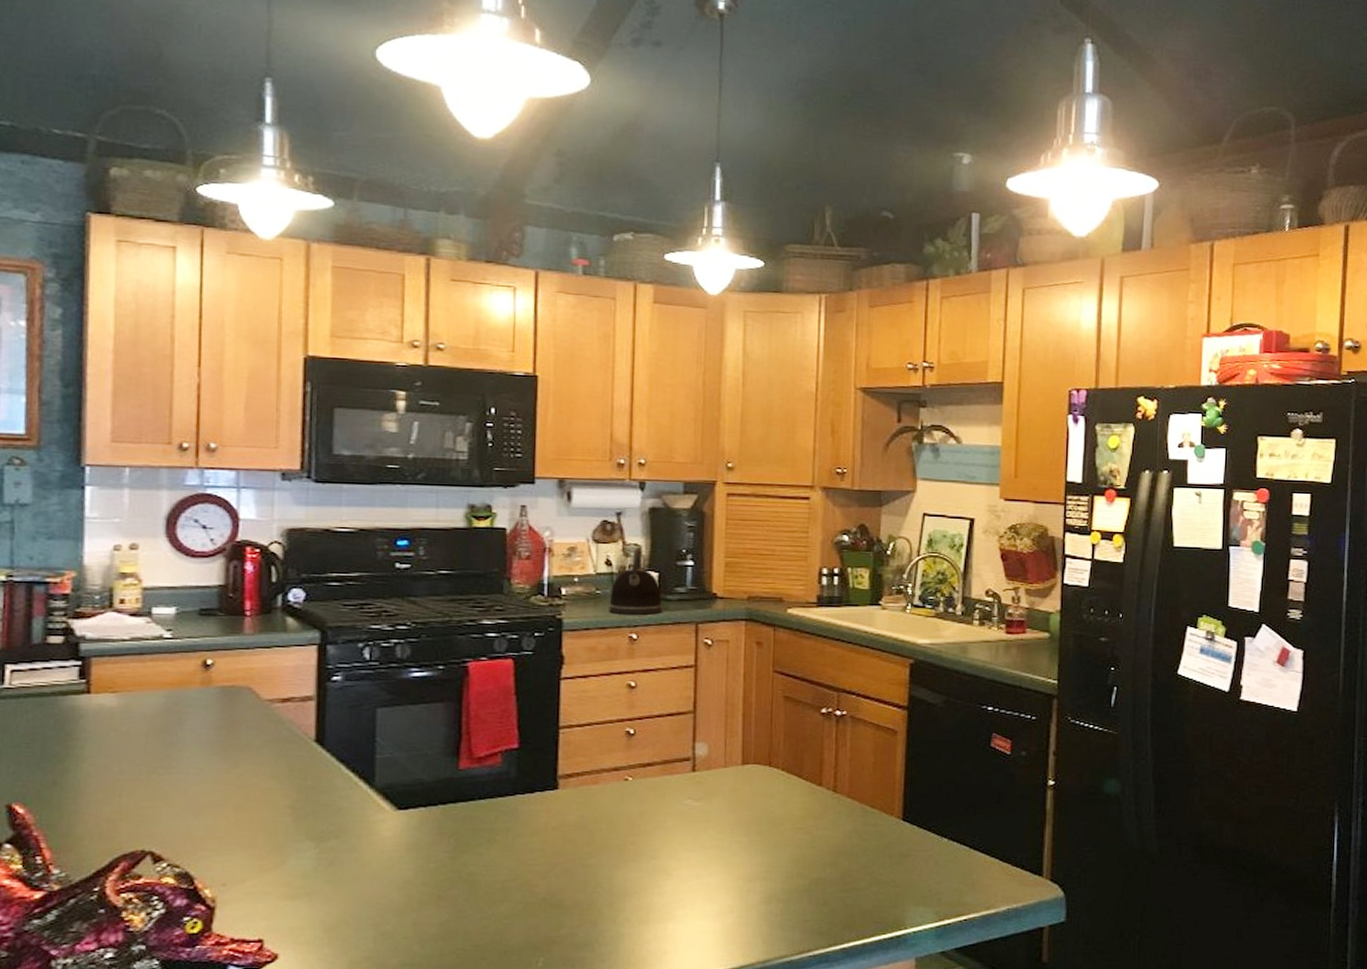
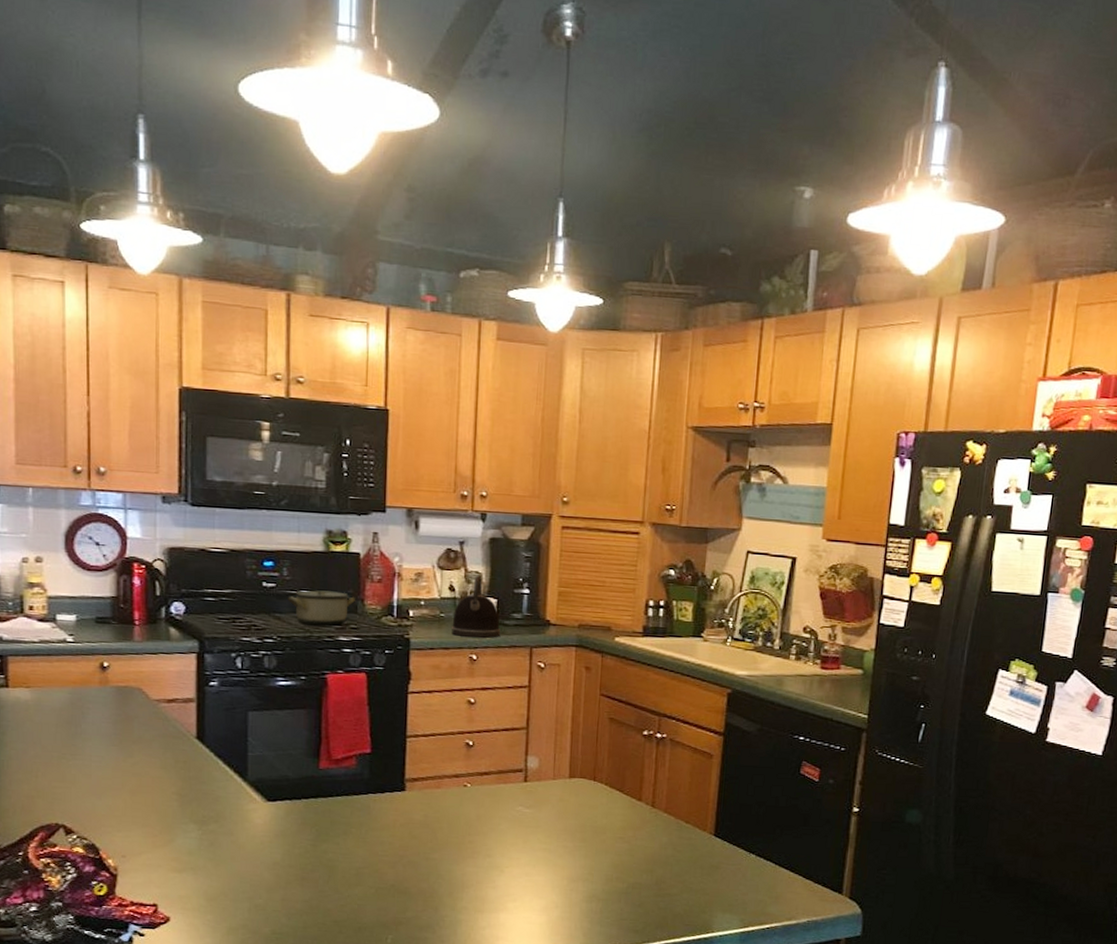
cooking pot: none [424,570,501,612] -> present [288,590,355,629]

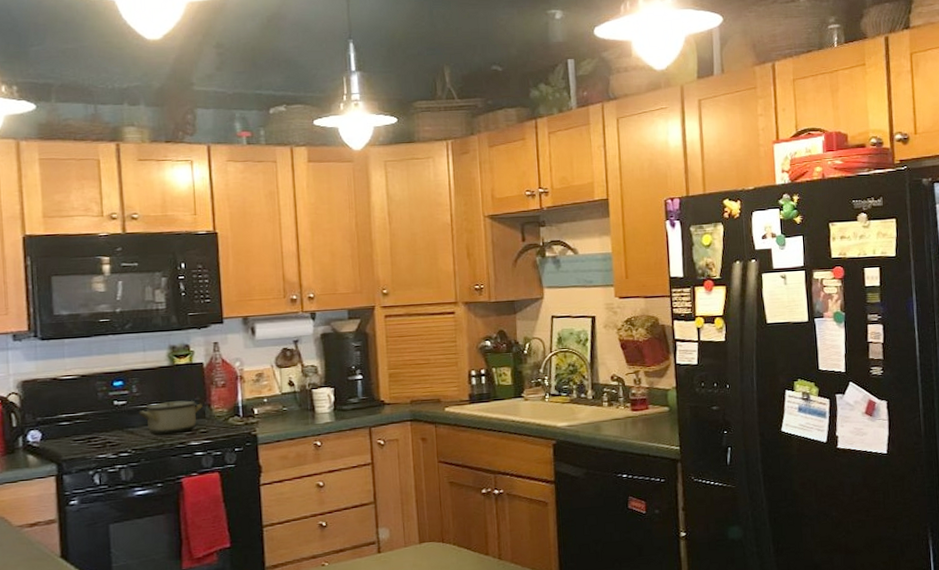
kettle: present [451,575,501,638] -> none [294,368,341,426]

